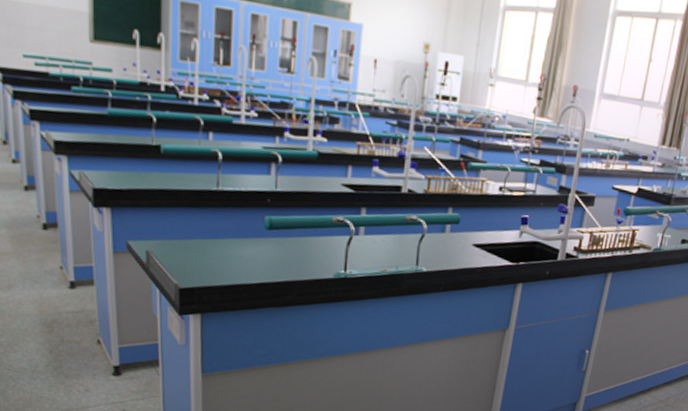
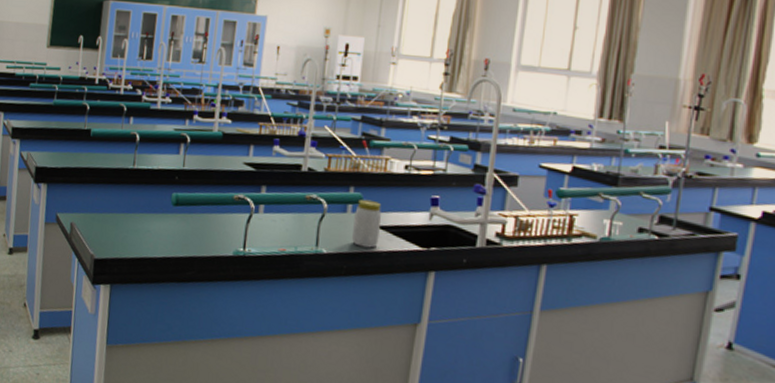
jar: none [449,219,478,265] -> present [351,199,382,248]

